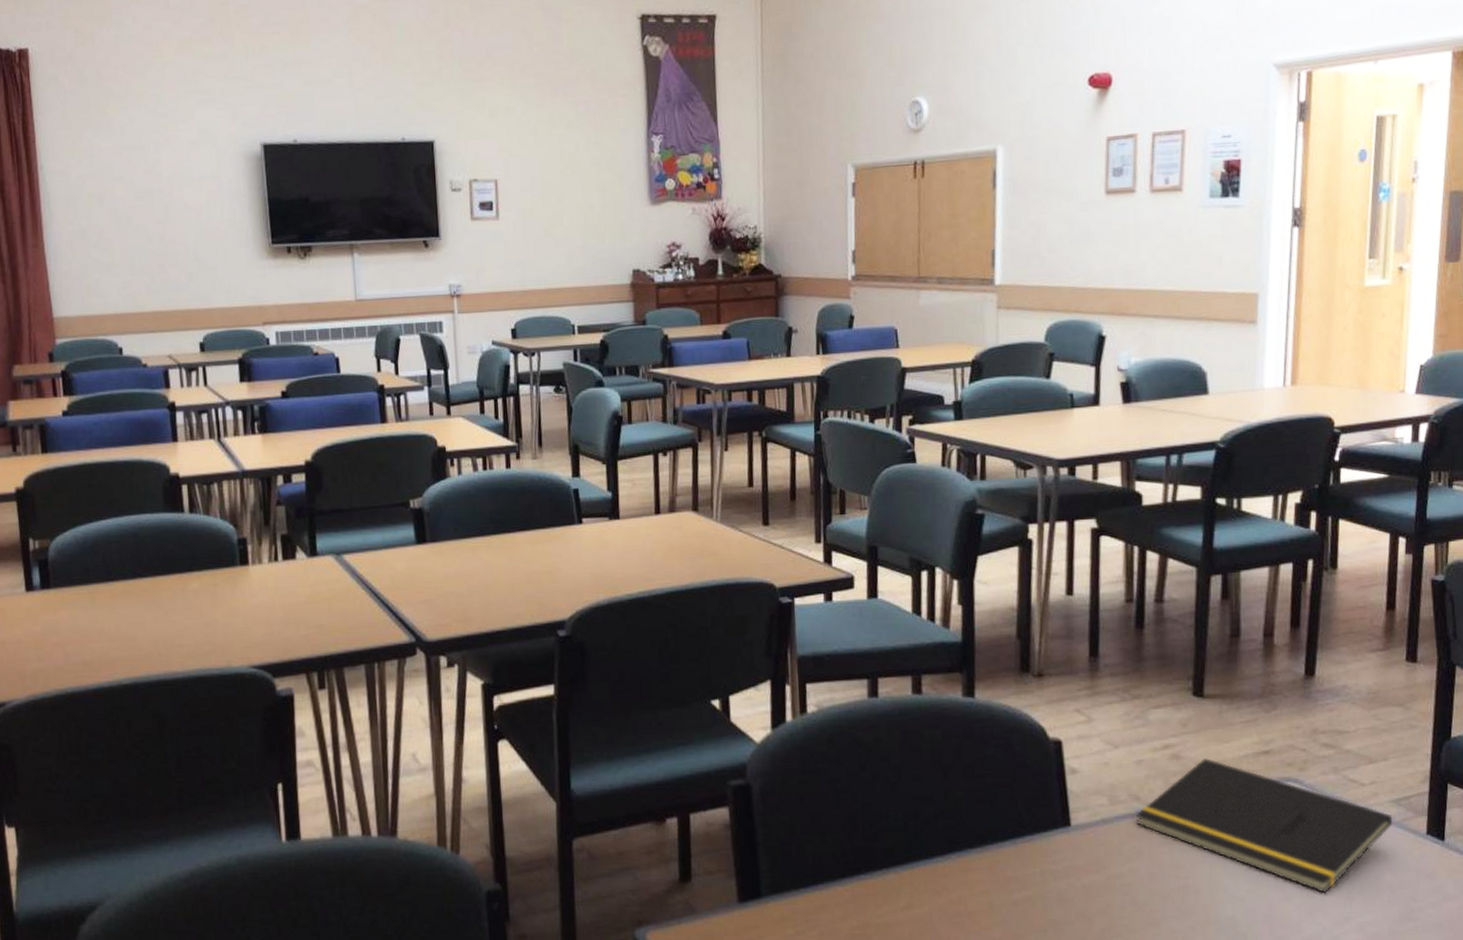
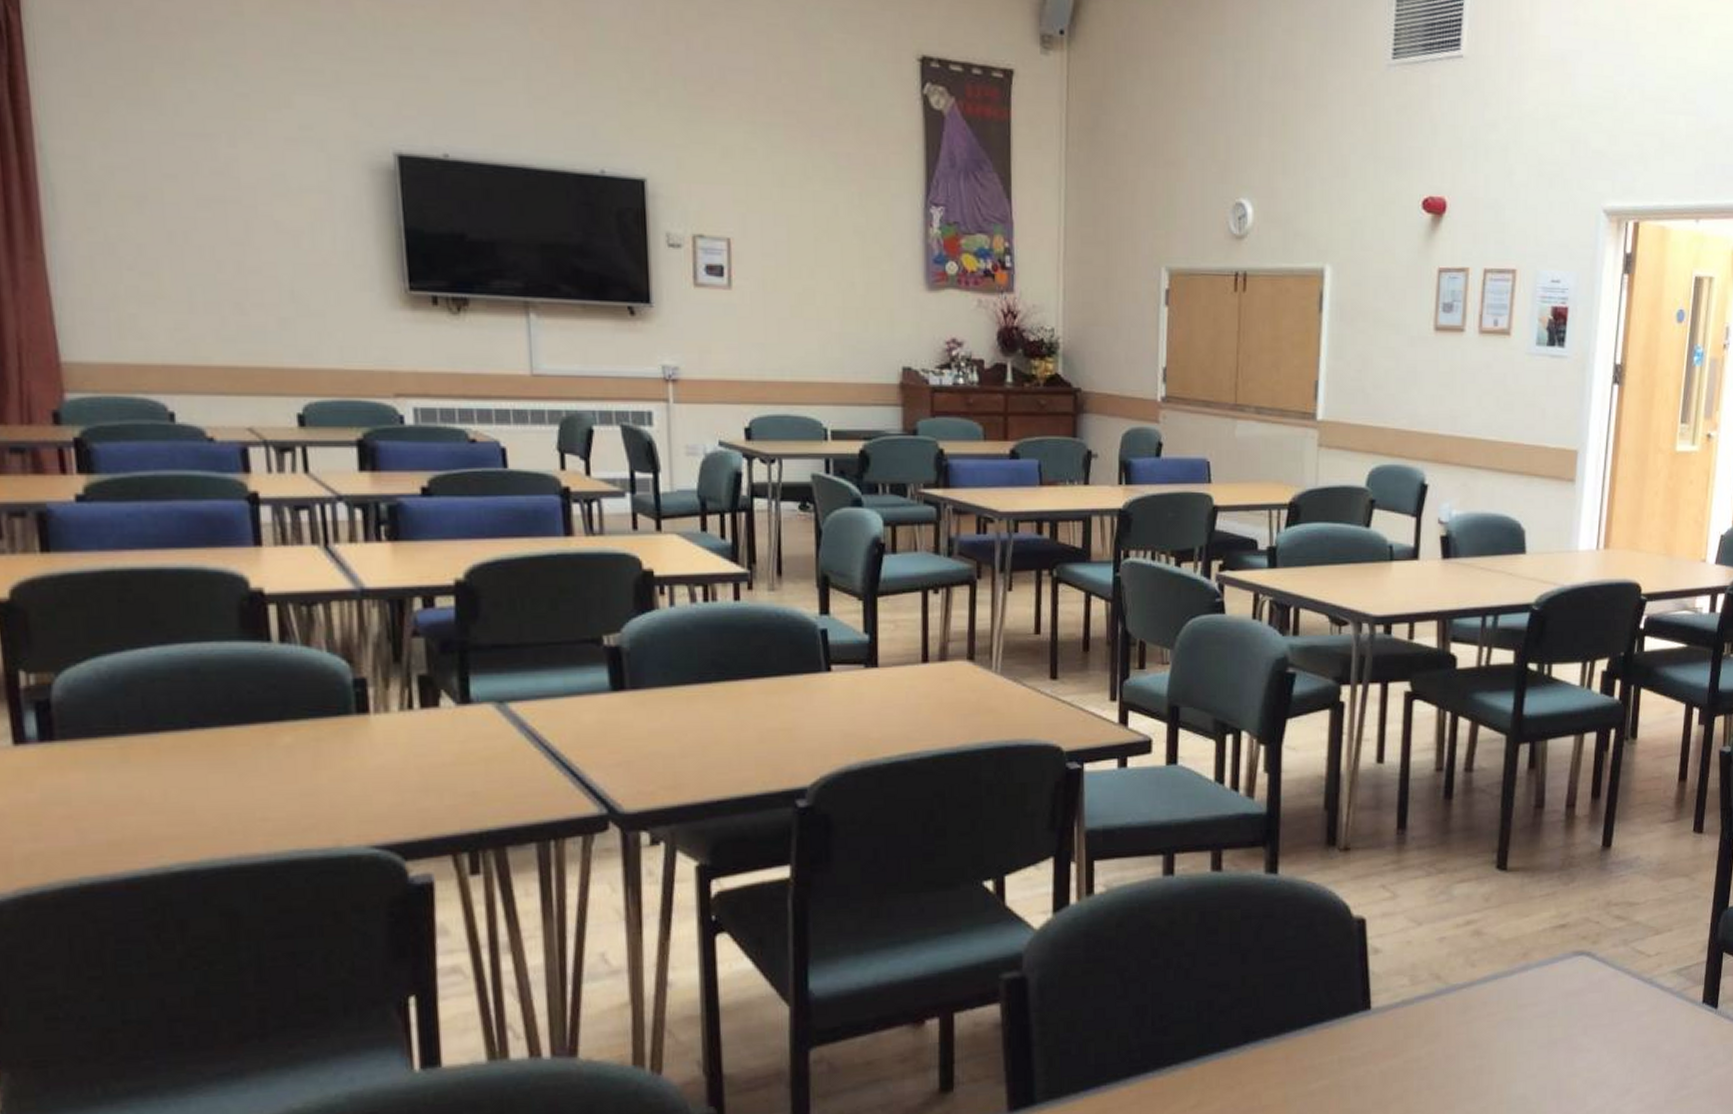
notepad: present [1136,758,1393,893] -> none [1436,933,1674,1066]

